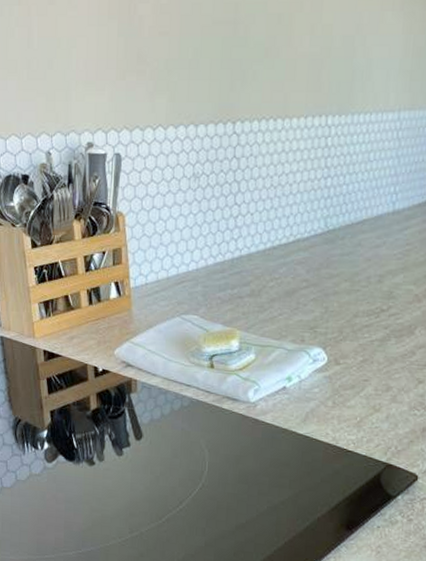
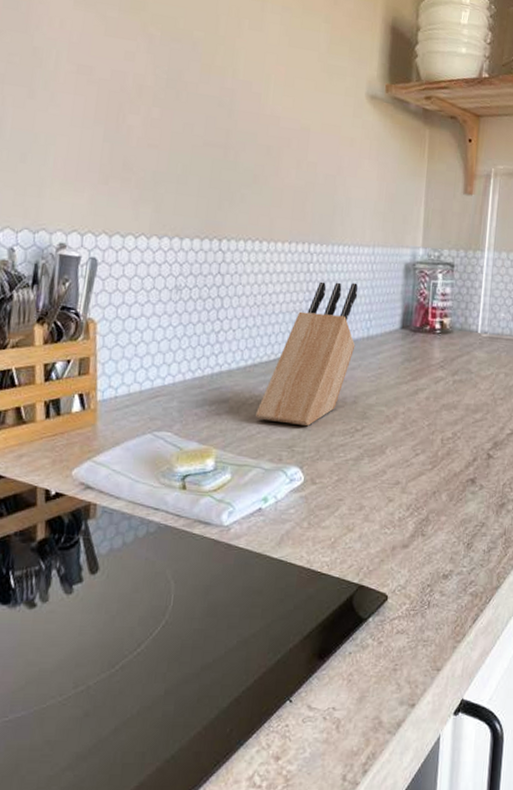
knife block: none [277,154,382,308] -> present [256,281,358,427]

